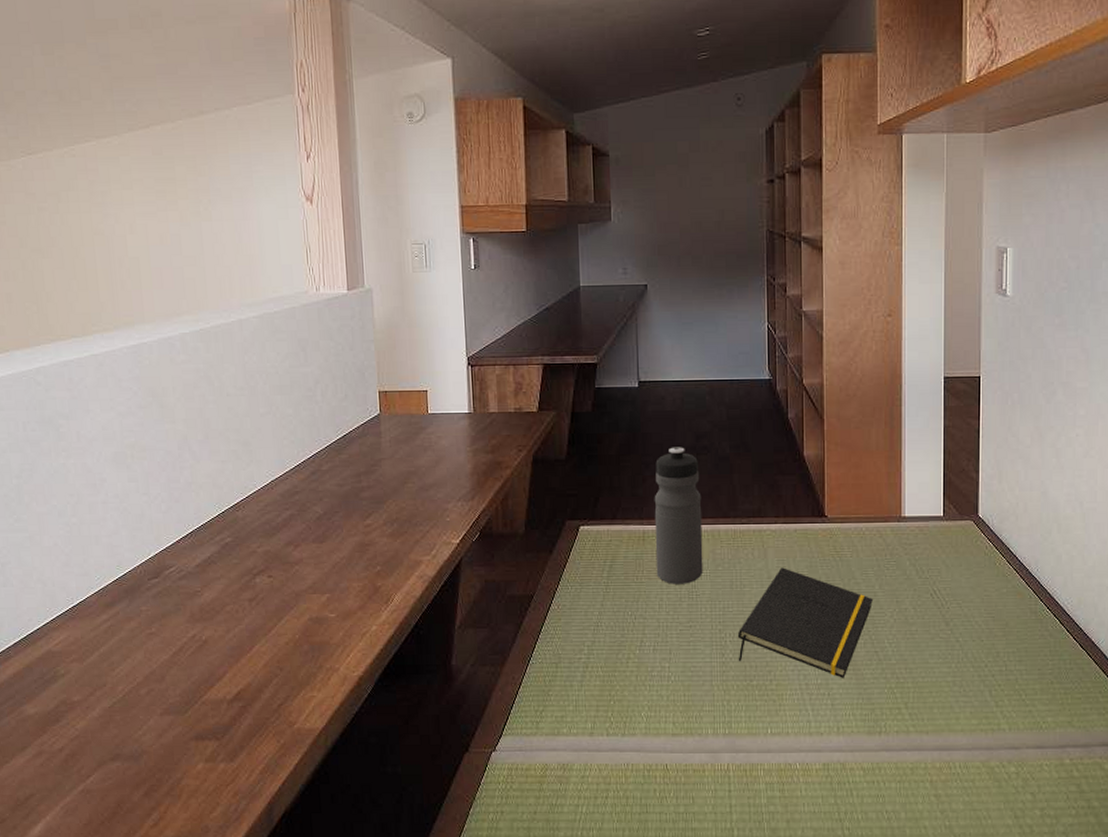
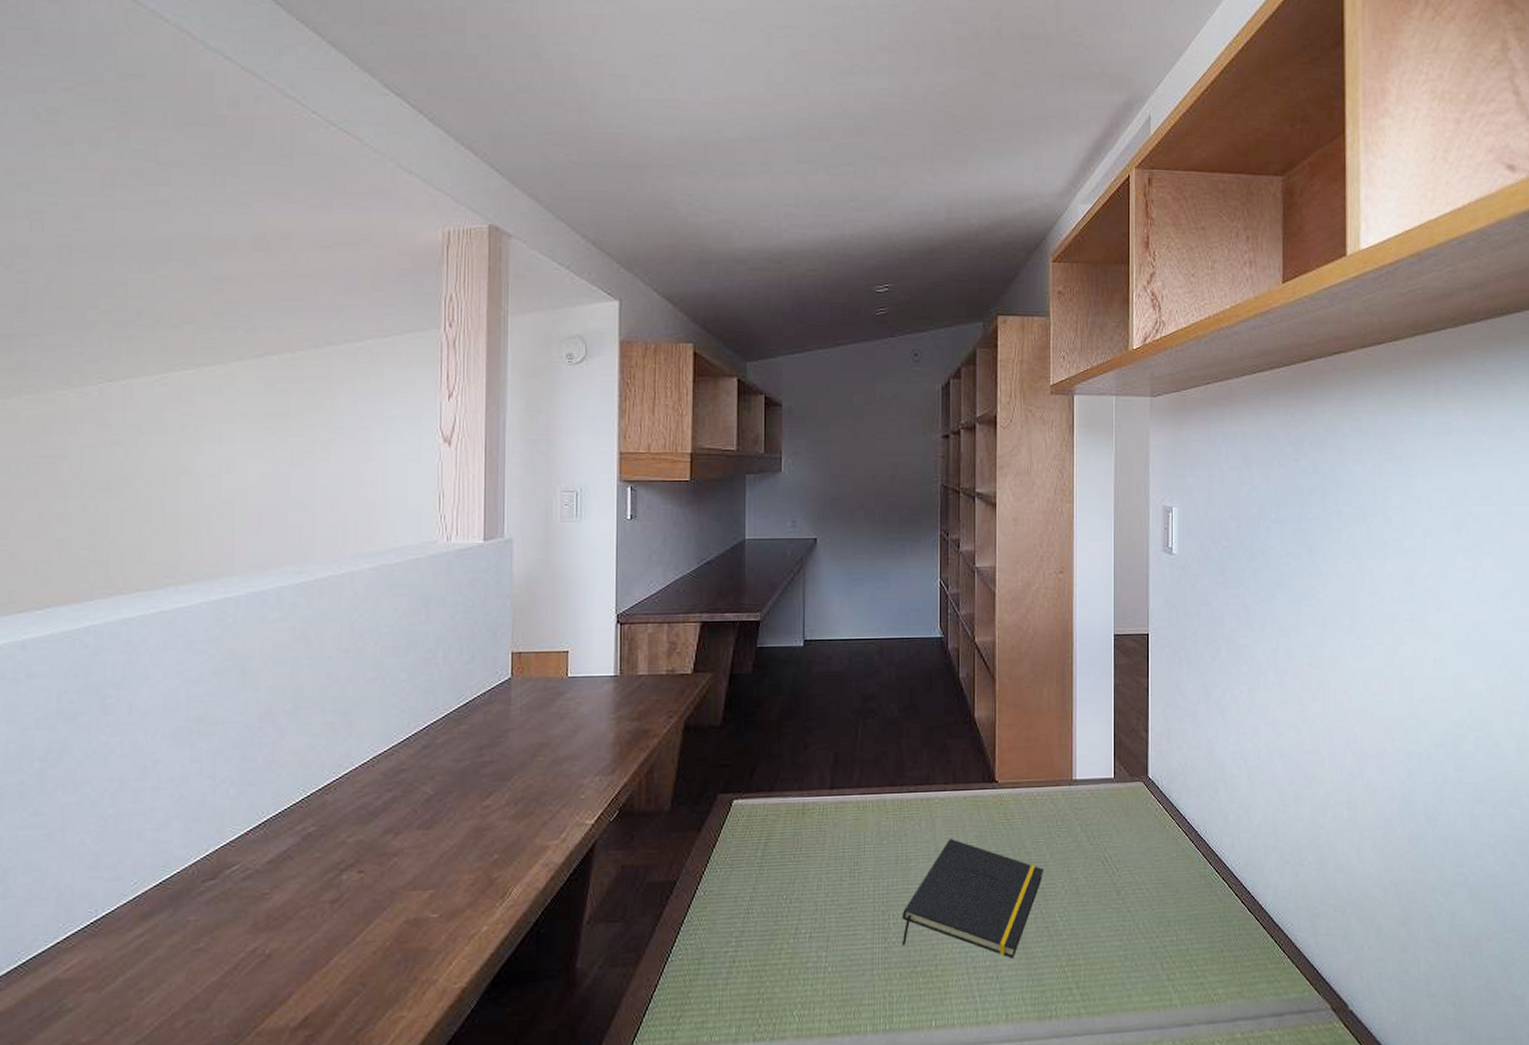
water bottle: present [654,447,703,584] -> none [815,710,867,862]

